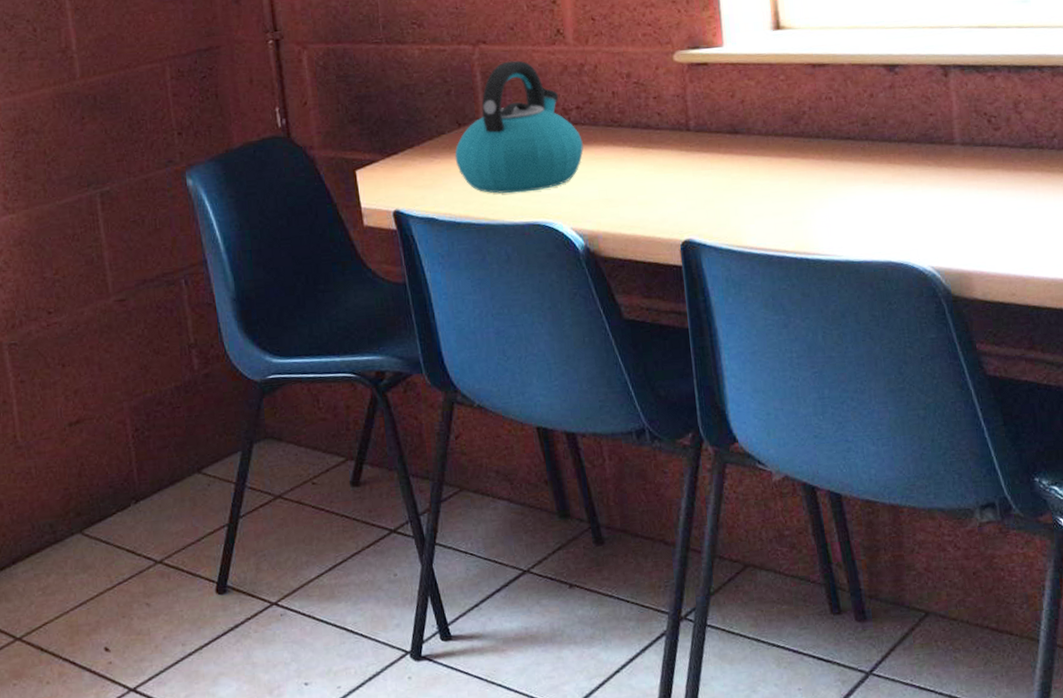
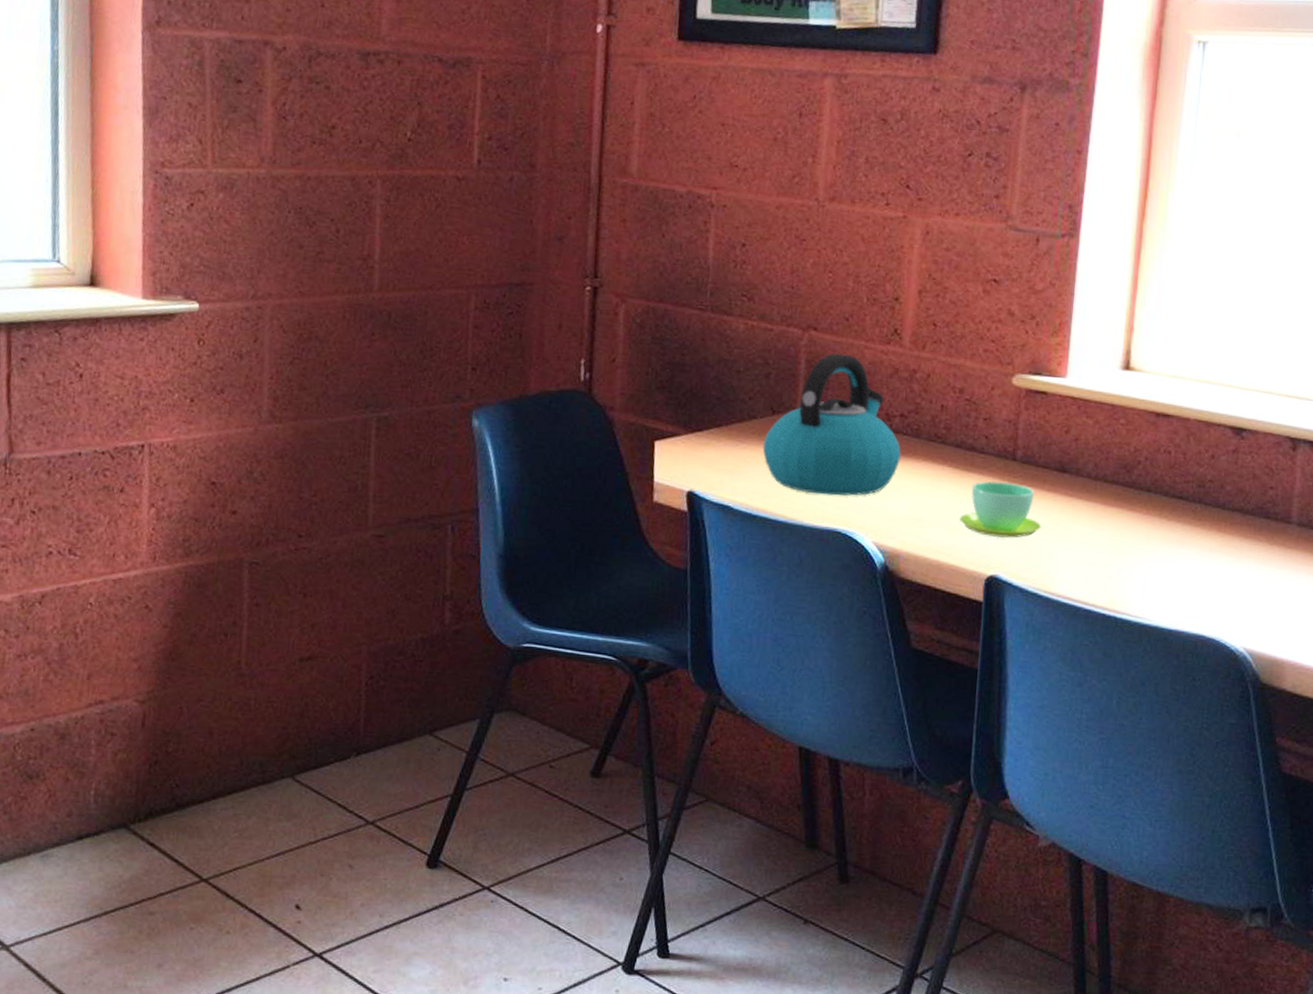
cup: none [646,152,724,205] -> present [959,481,1041,539]

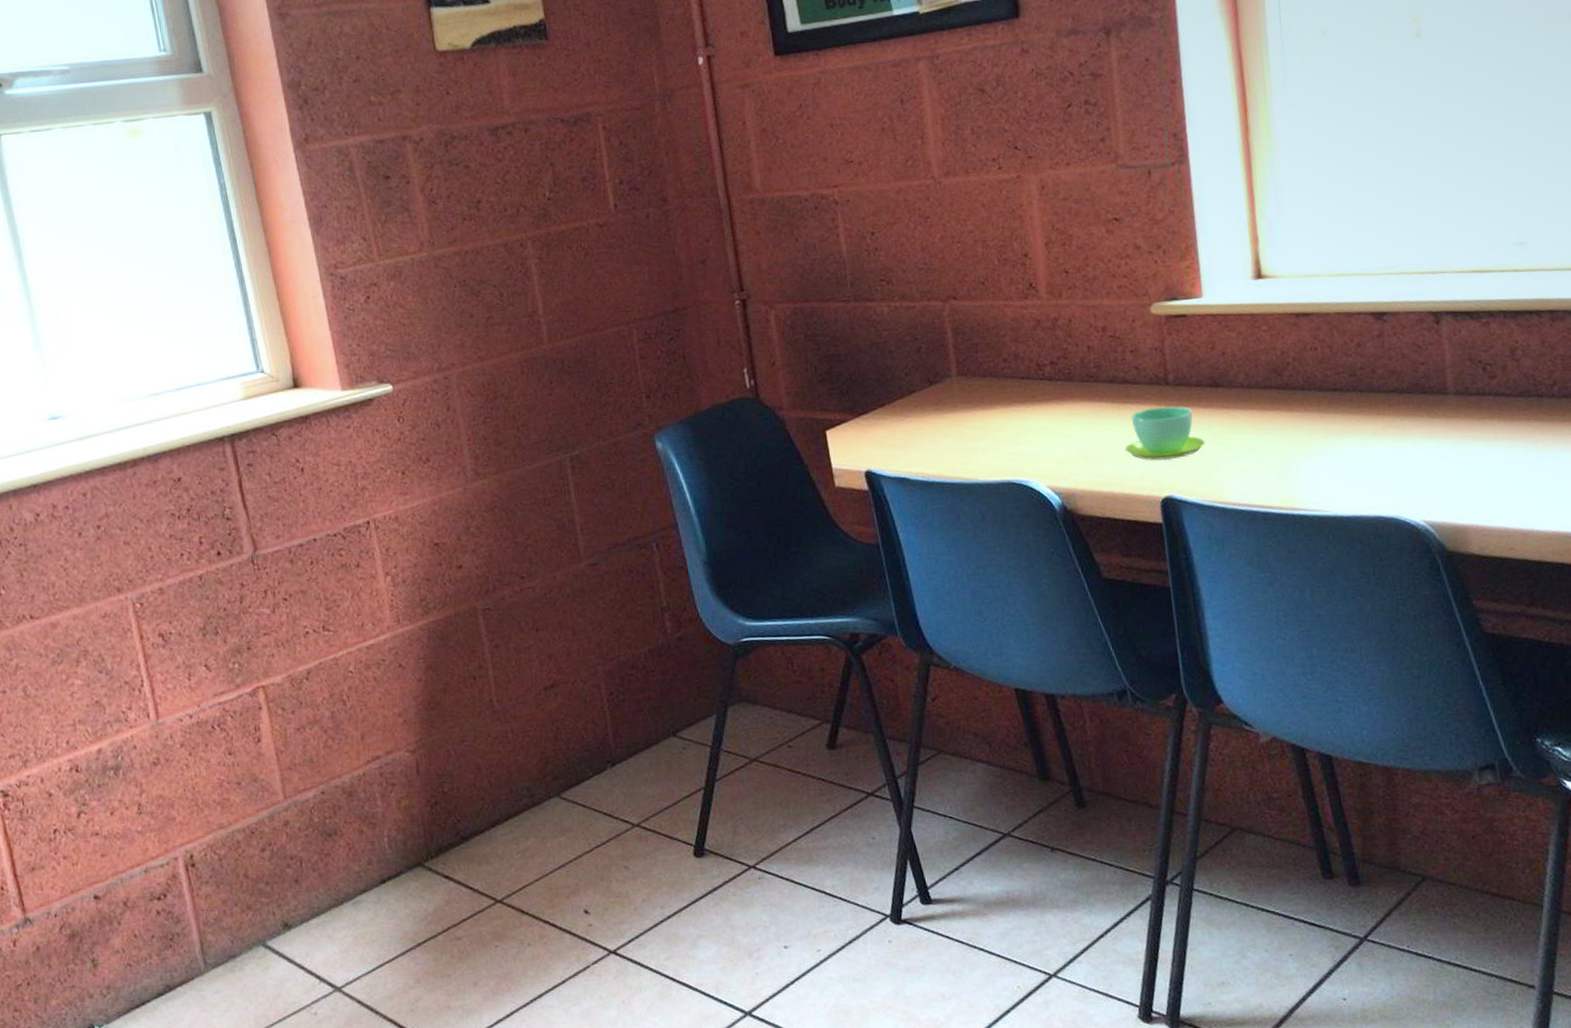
kettle: present [762,353,901,496] -> none [926,316,1059,452]

